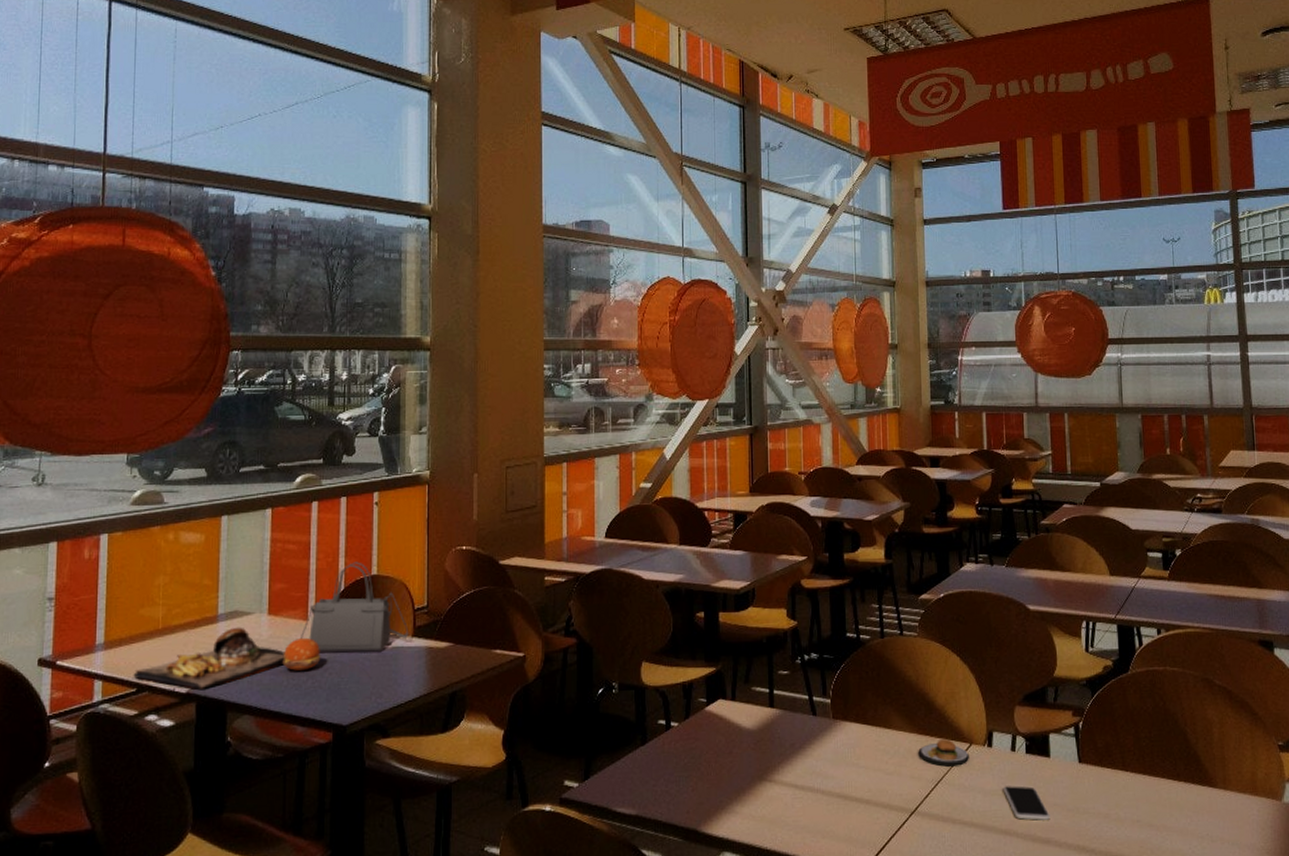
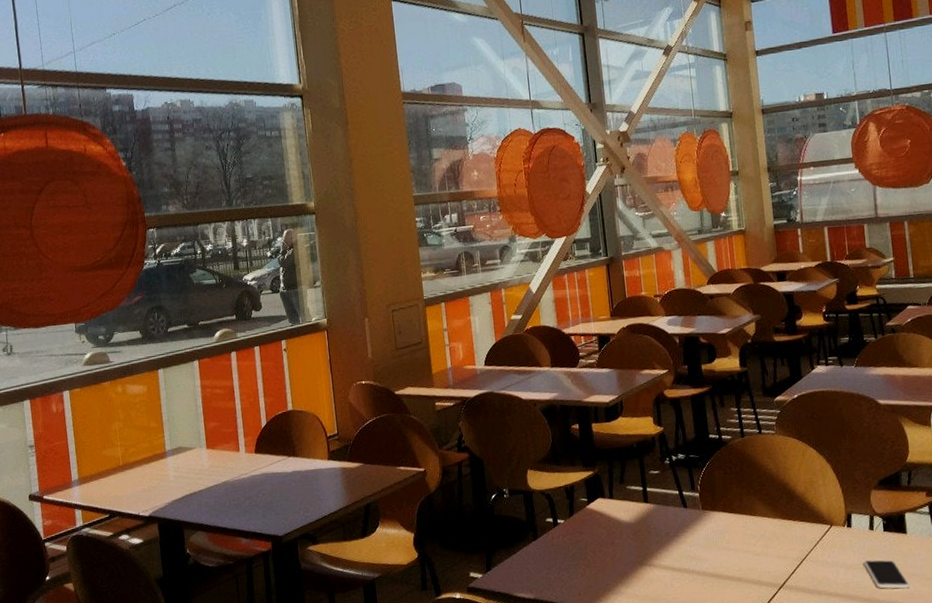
food tray: present [133,627,285,691] -> none [105,460,225,514]
burger: present [282,637,321,671] -> none [223,465,255,494]
handbag: present [301,562,409,653] -> none [235,400,325,478]
burger: present [918,739,969,767] -> none [782,522,830,546]

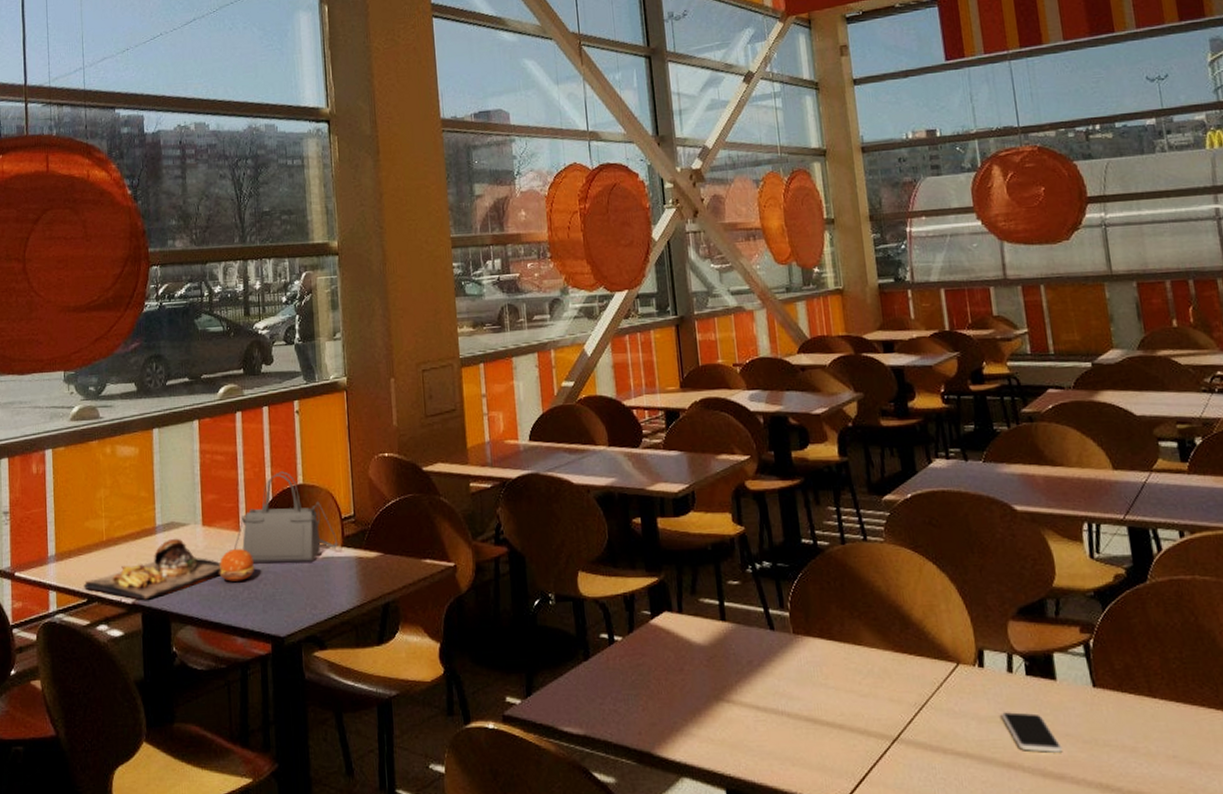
food tray: none [105,460,225,514] -> present [83,538,221,601]
burger: none [223,465,255,494] -> present [219,548,255,582]
handbag: none [235,400,325,478] -> present [234,471,338,564]

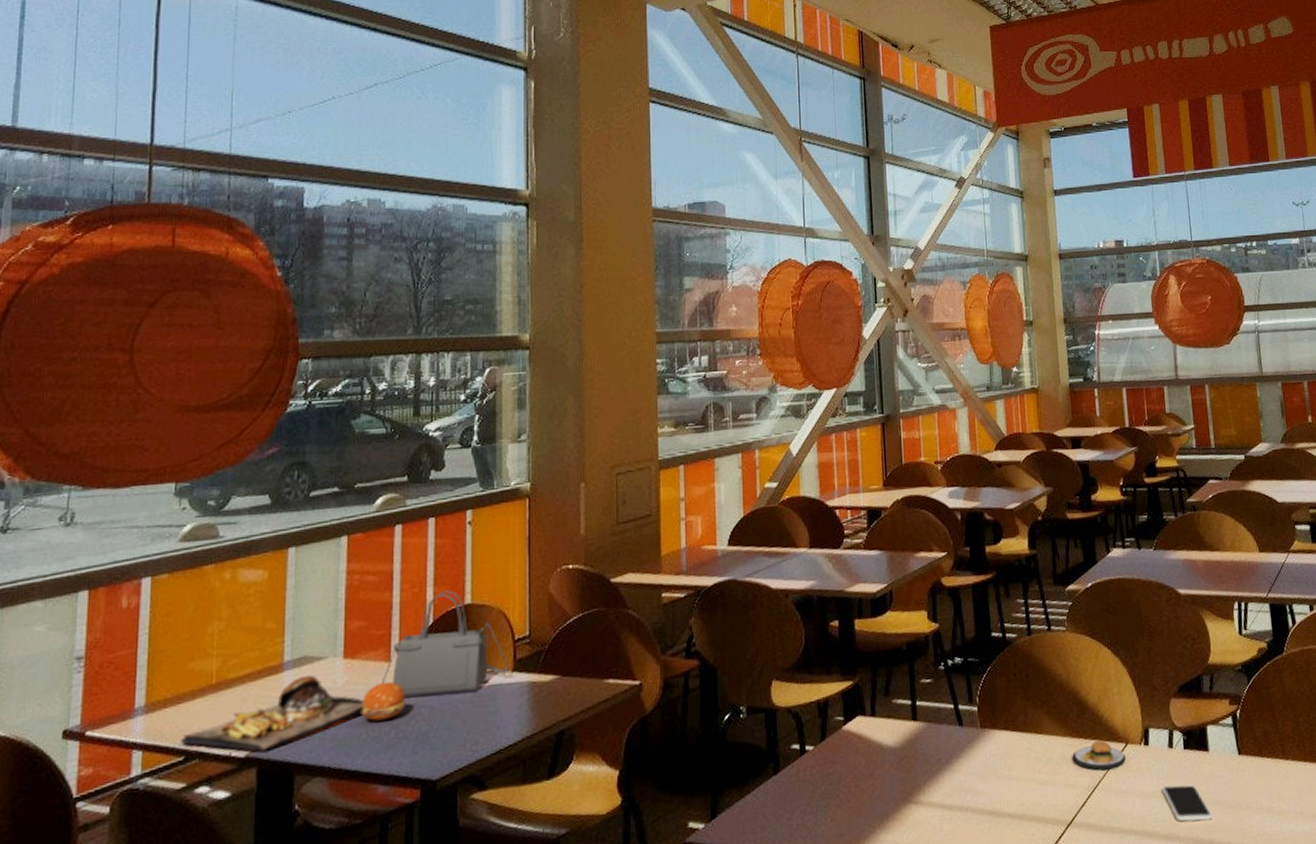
burger: none [895,658,957,689] -> present [1072,740,1126,771]

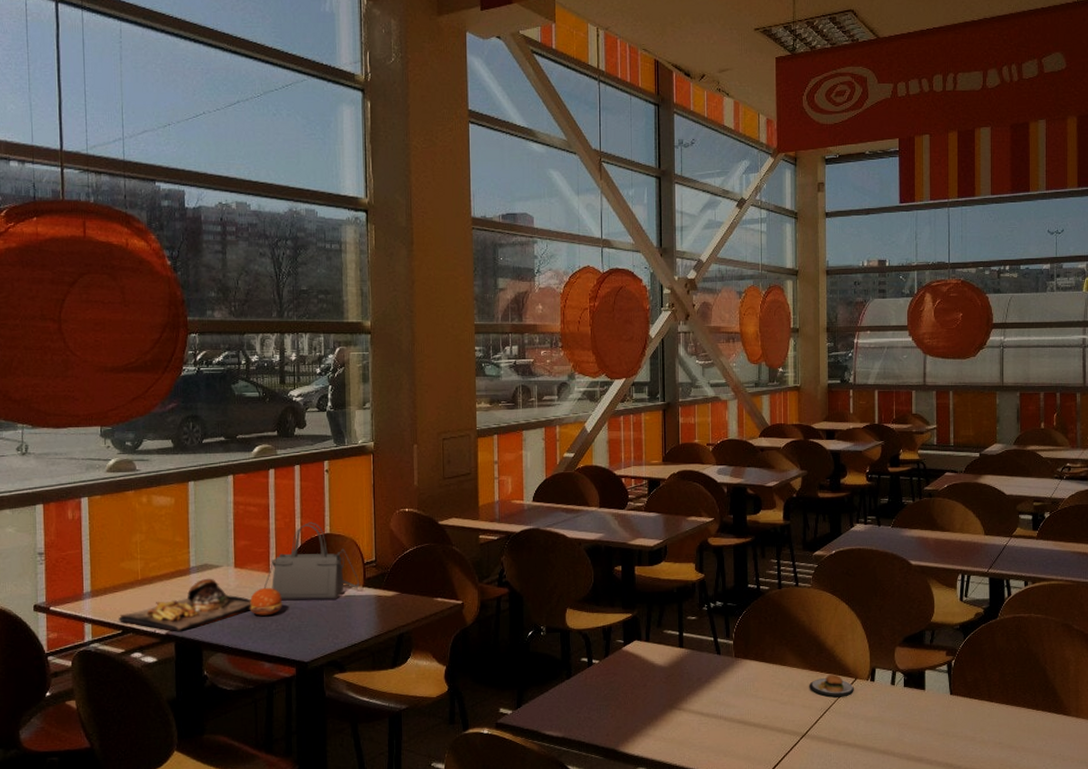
smartphone: present [1162,785,1212,822] -> none [883,714,923,743]

